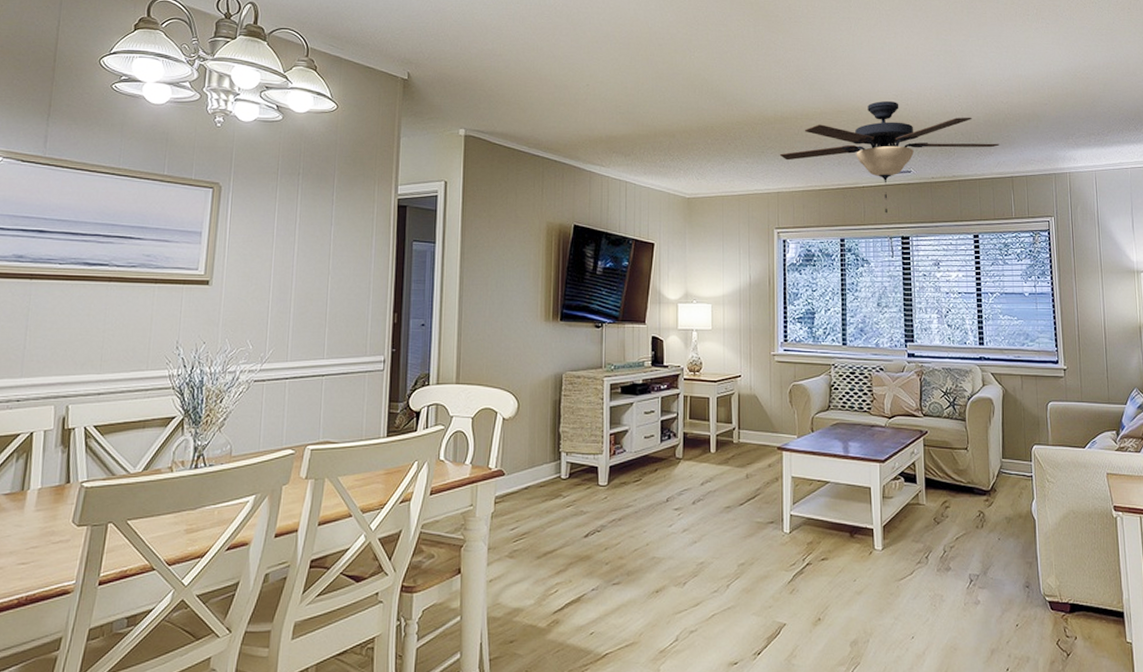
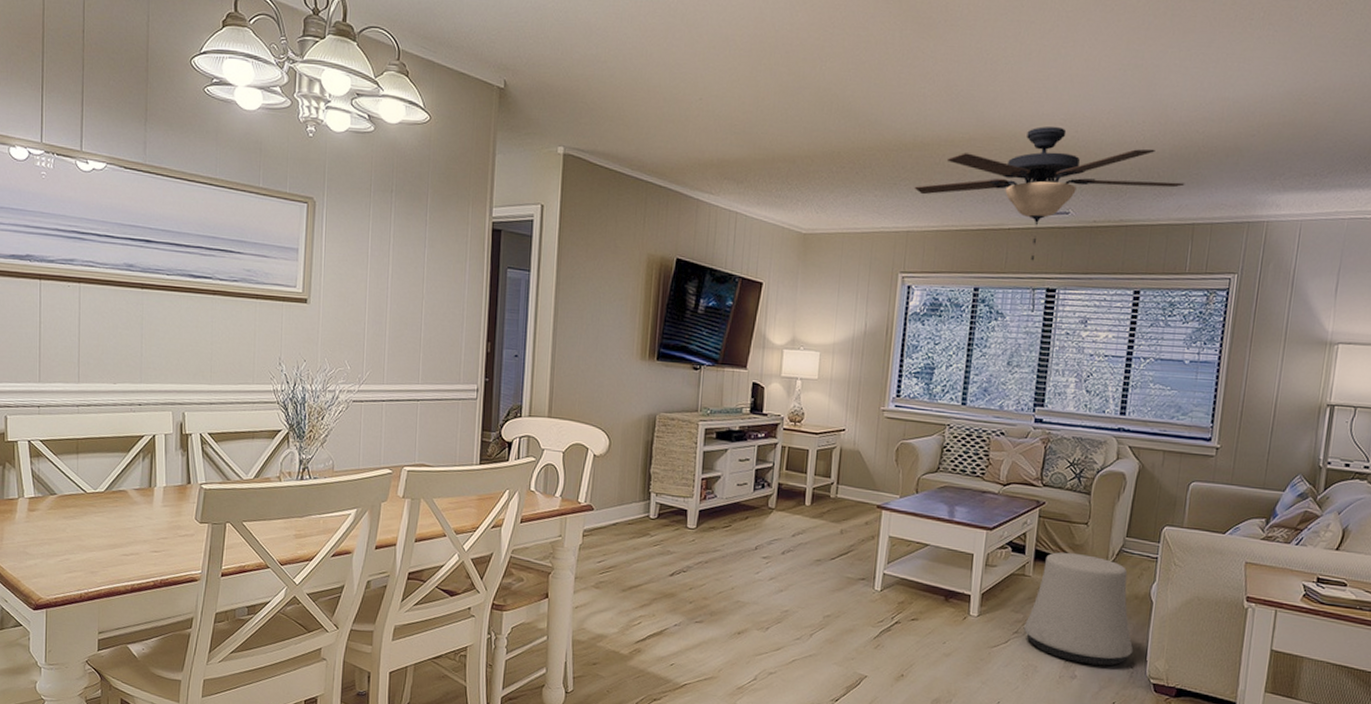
stool: none [926,479,1026,588] -> present [1024,552,1134,666]

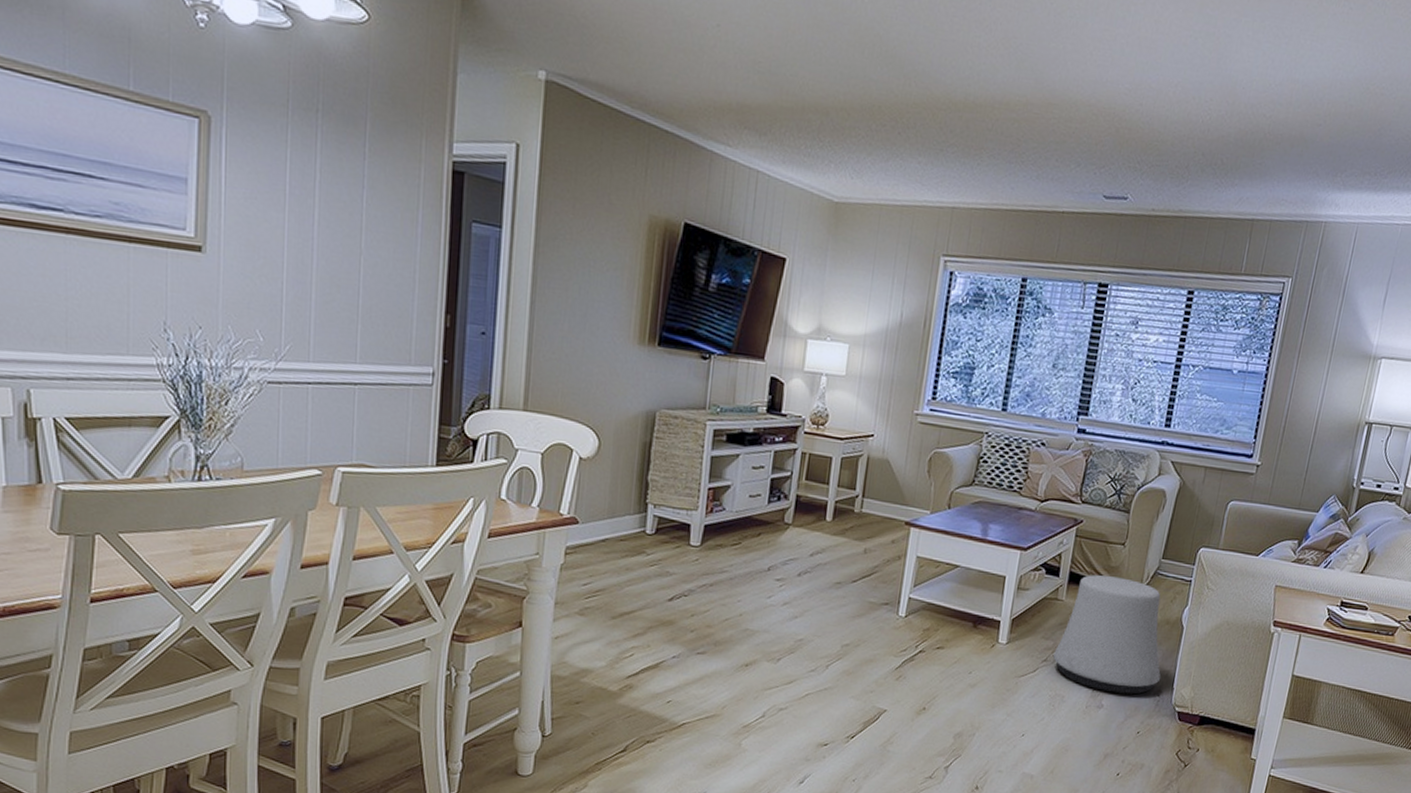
ceiling fan: present [914,126,1185,261] -> none [962,95,1248,251]

